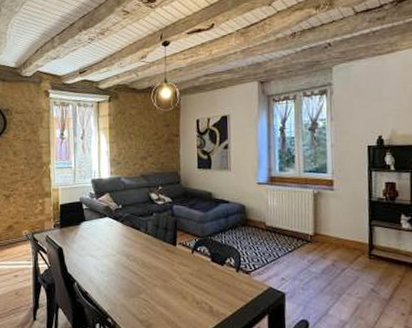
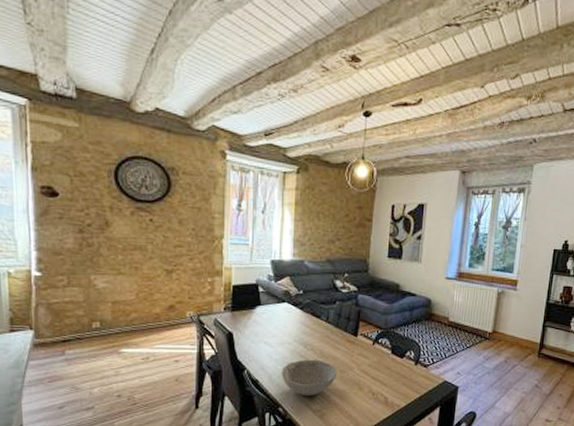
bowl: none [107,270,161,307] -> present [281,359,338,396]

